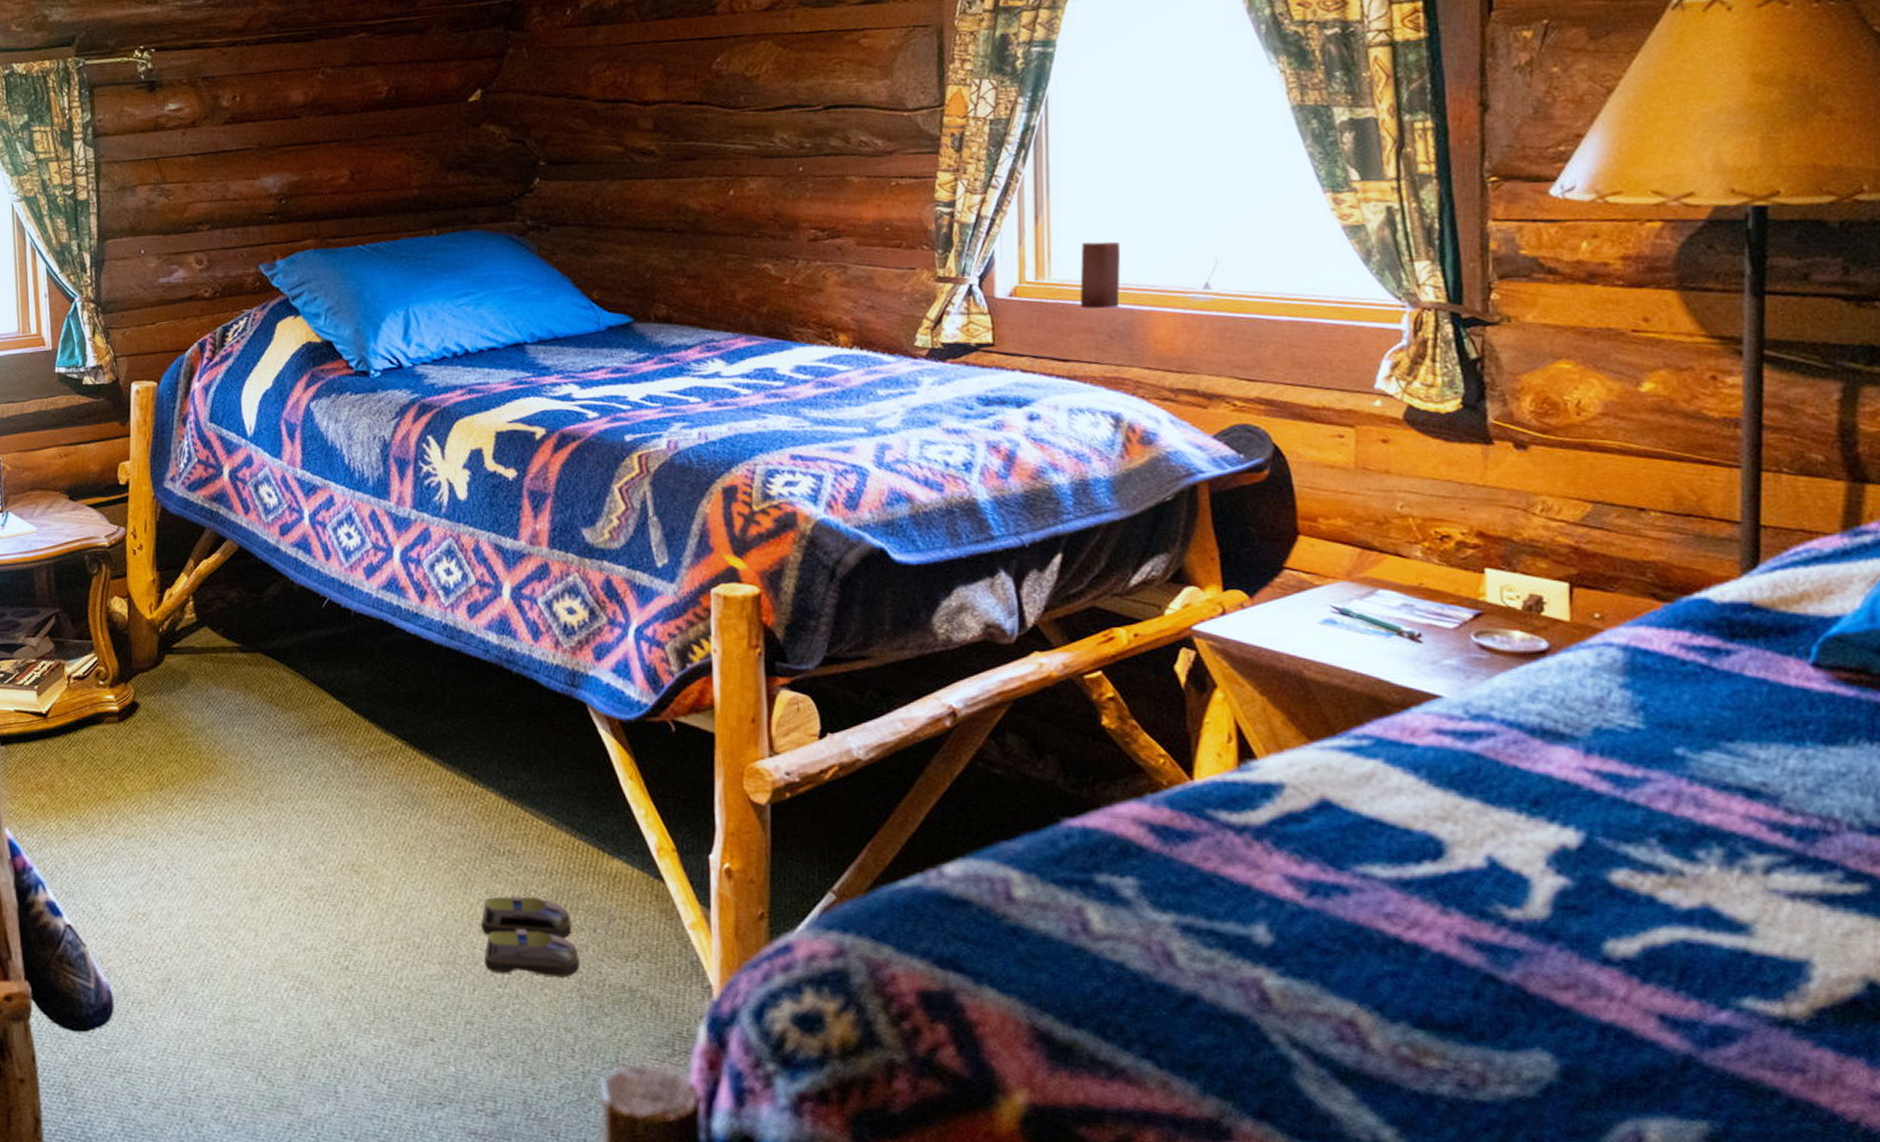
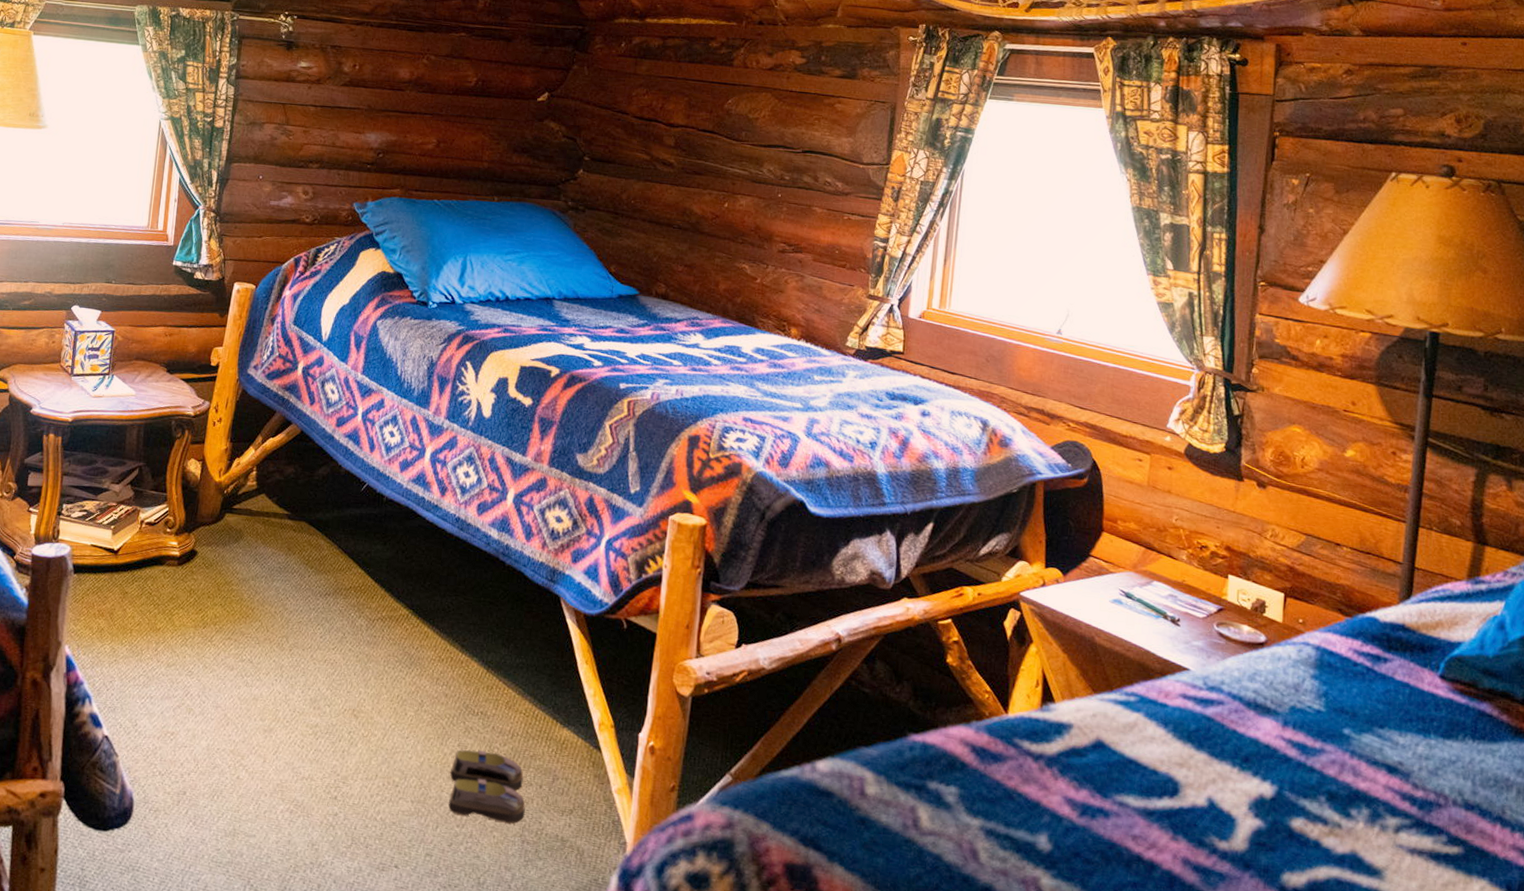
candle: present [1080,241,1121,309] -> none [968,285,1003,339]

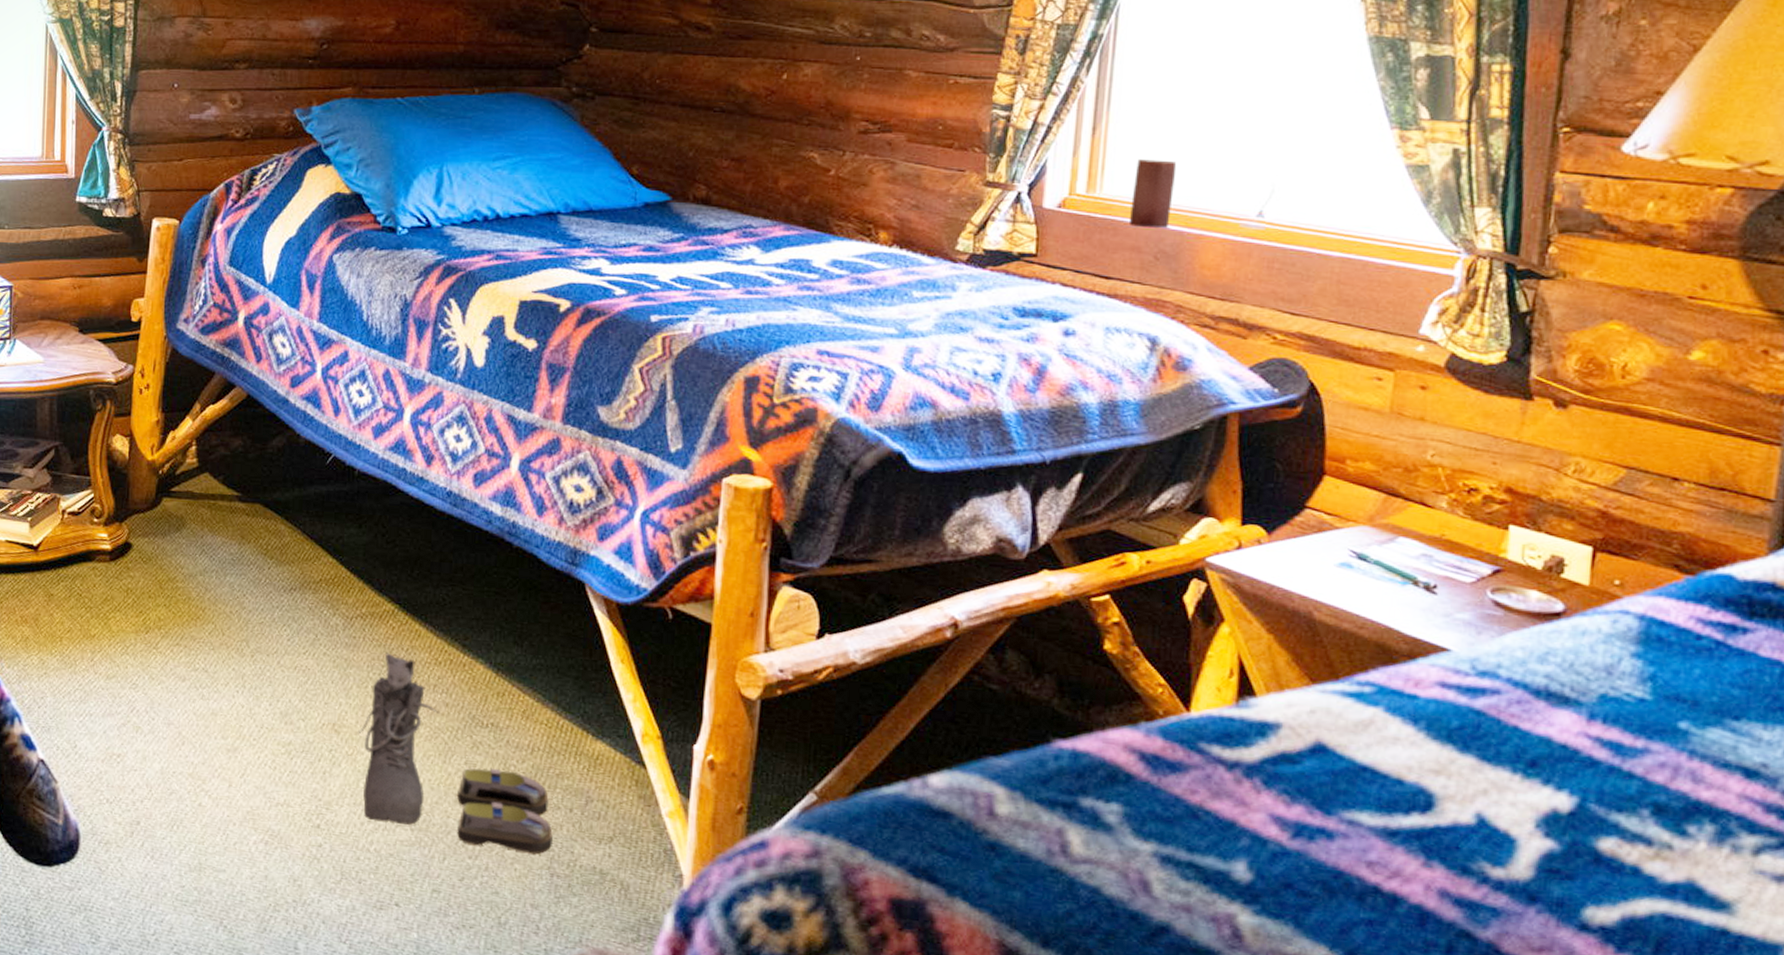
hiking boot: none [373,650,441,798] -> present [358,652,441,825]
candle: none [968,285,1003,339] -> present [1128,159,1177,229]

